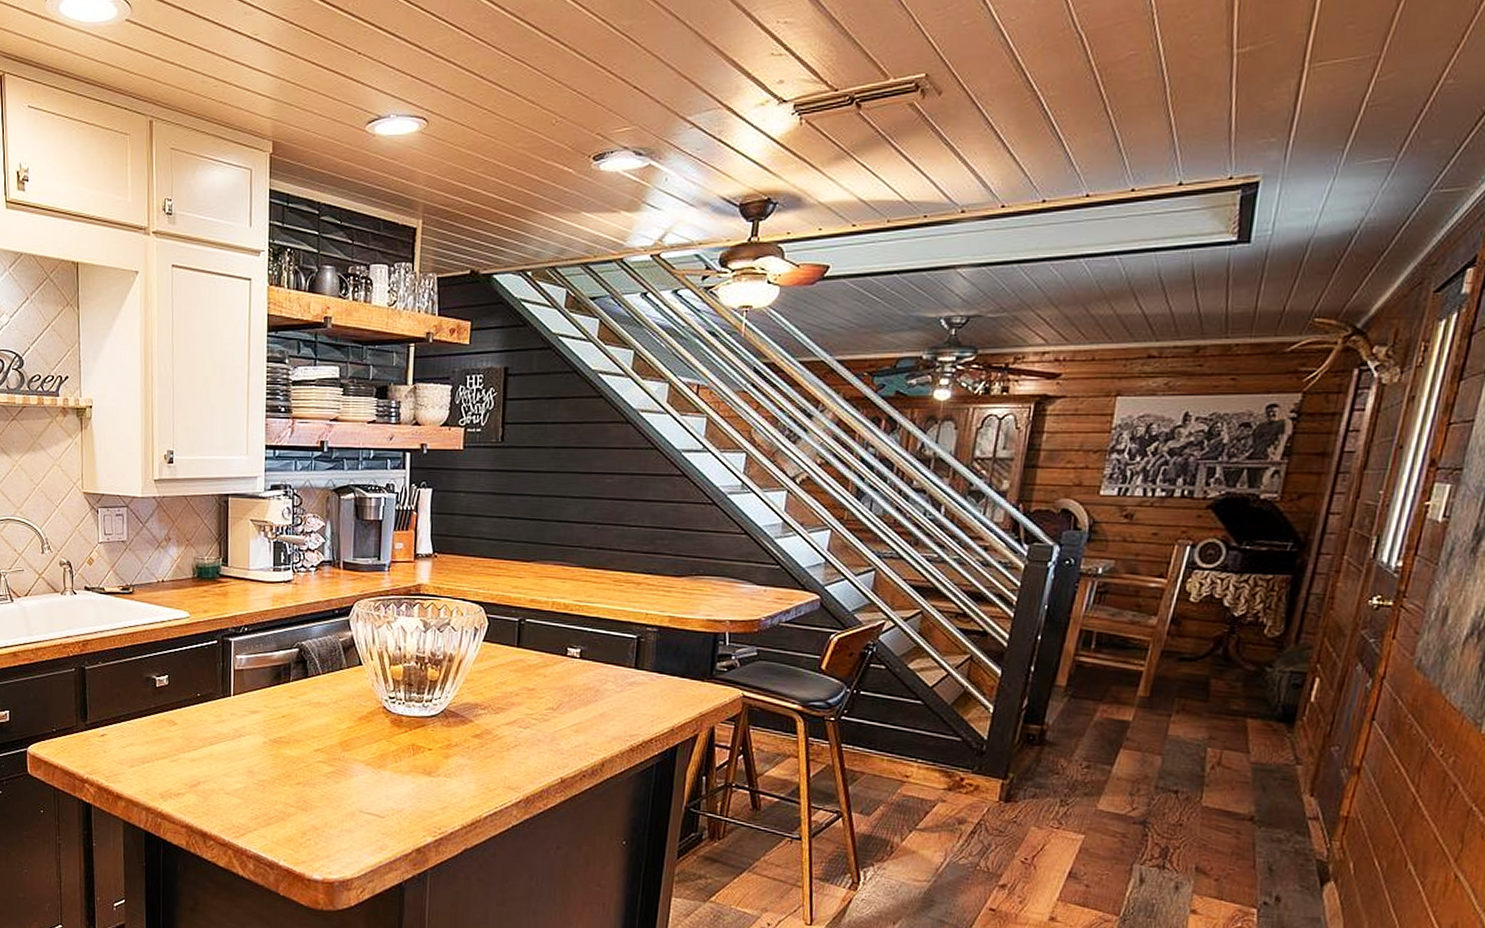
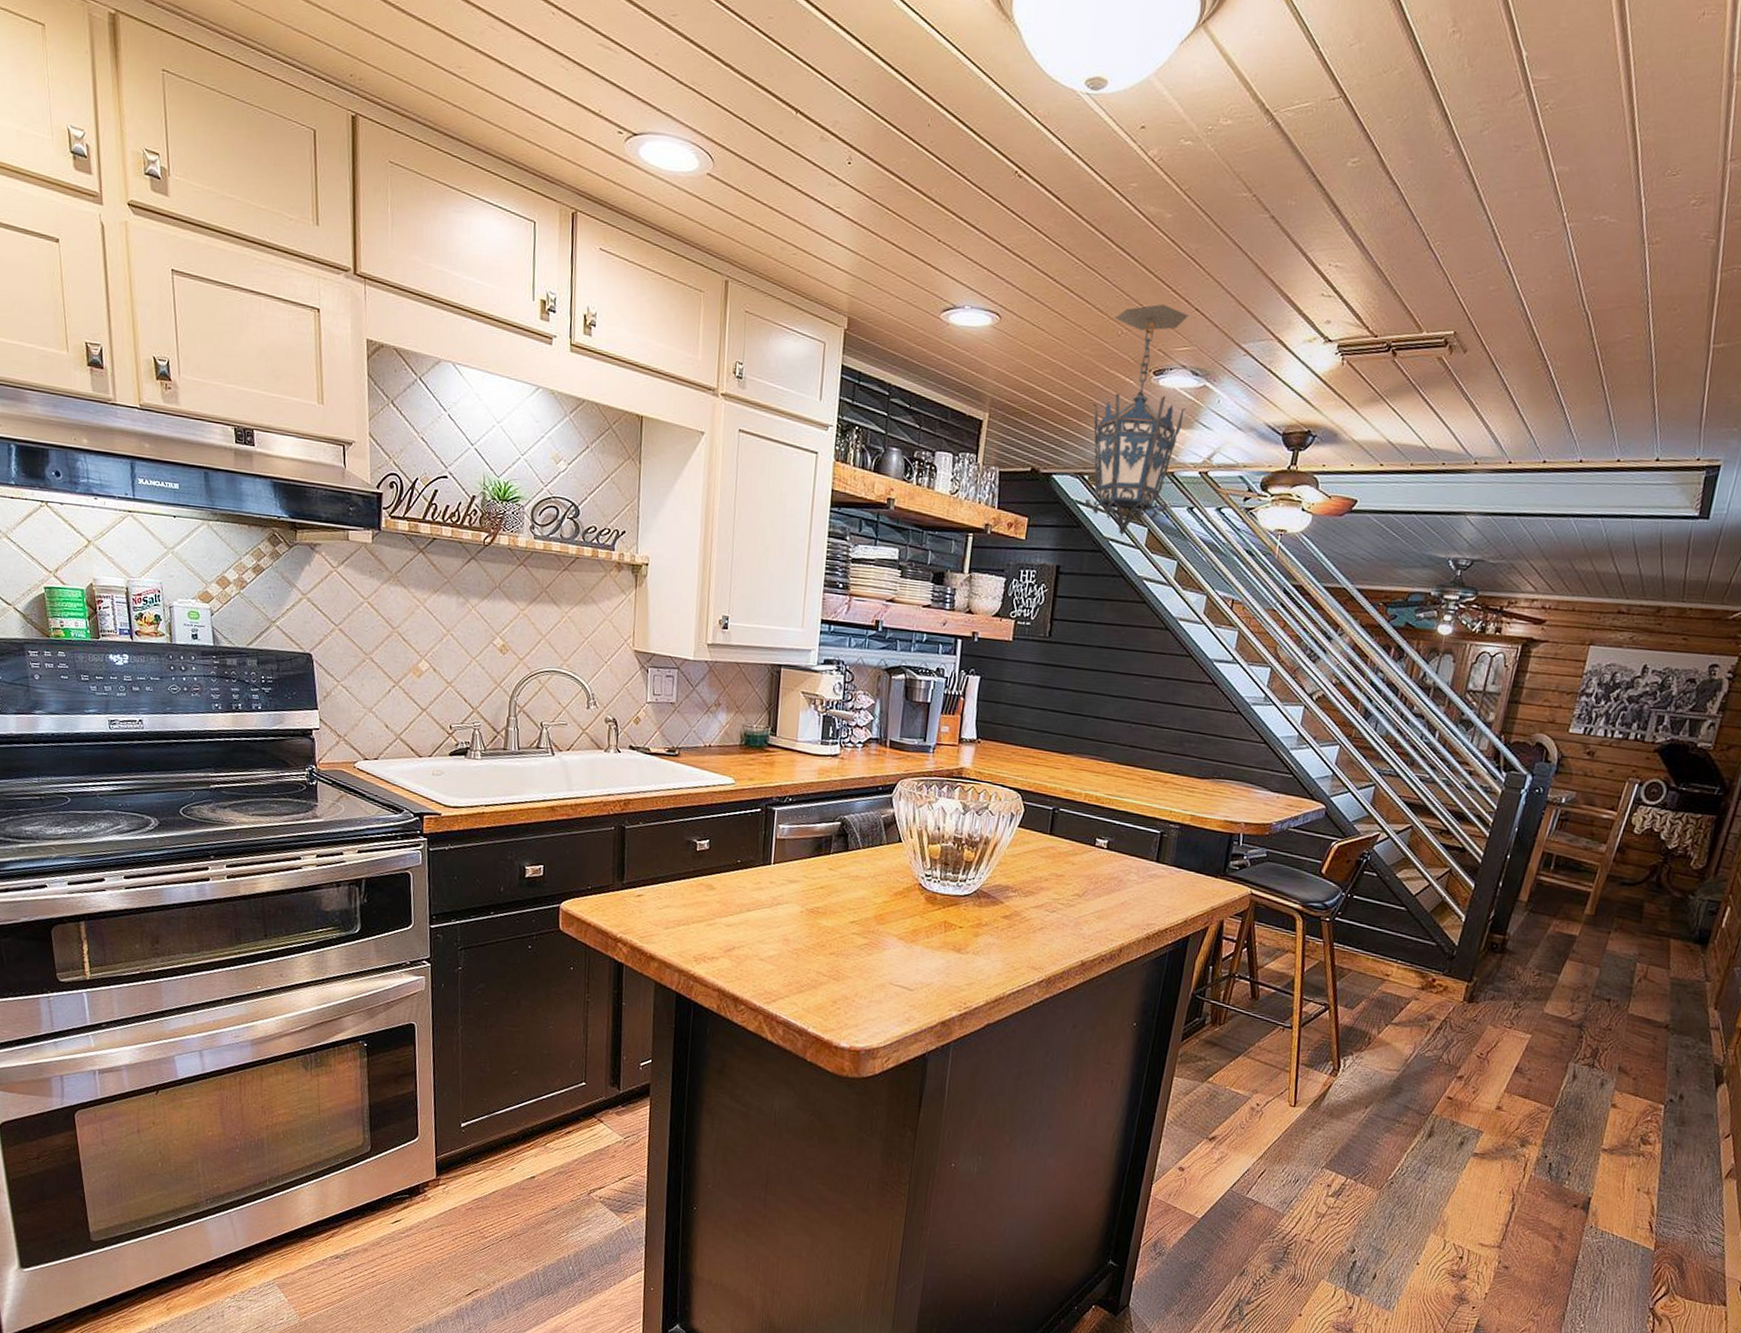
hanging lantern: none [529,86,632,331] -> present [1084,303,1189,536]

